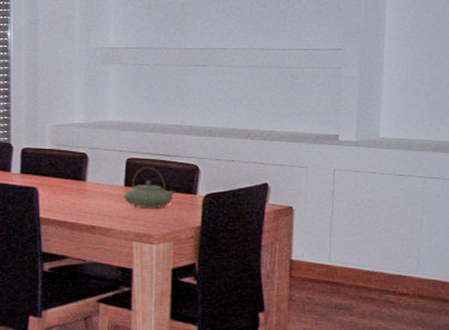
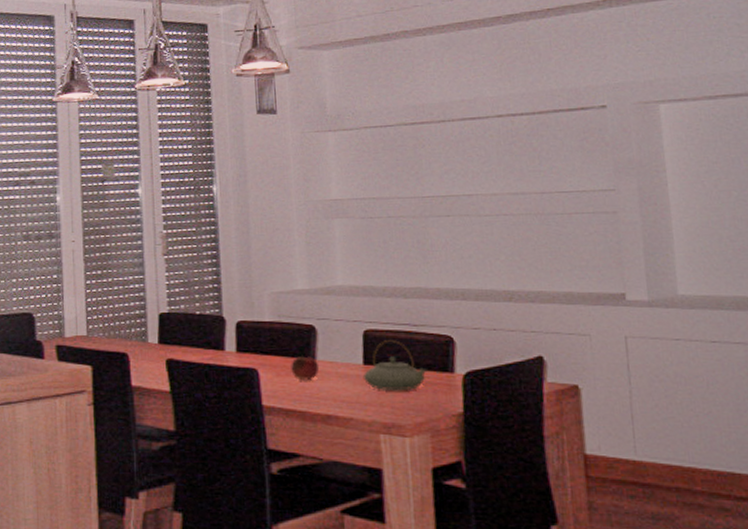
fruit: none [65,177,89,198] -> present [291,355,320,381]

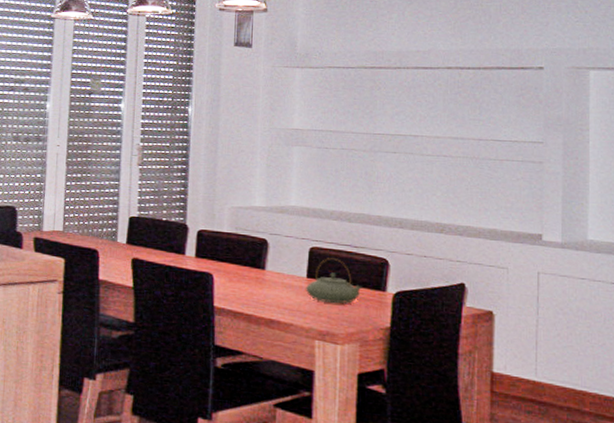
fruit: present [291,355,320,381] -> none [242,264,268,288]

